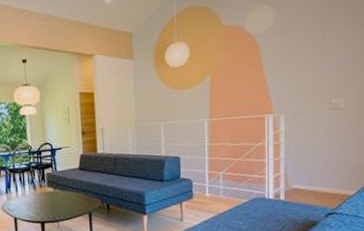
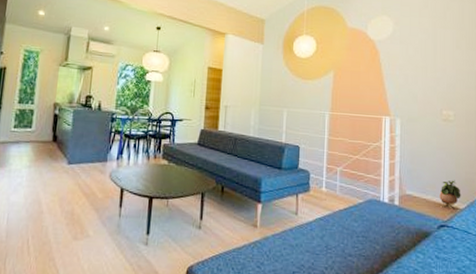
potted plant: none [327,168,351,197] -> present [439,180,461,210]

